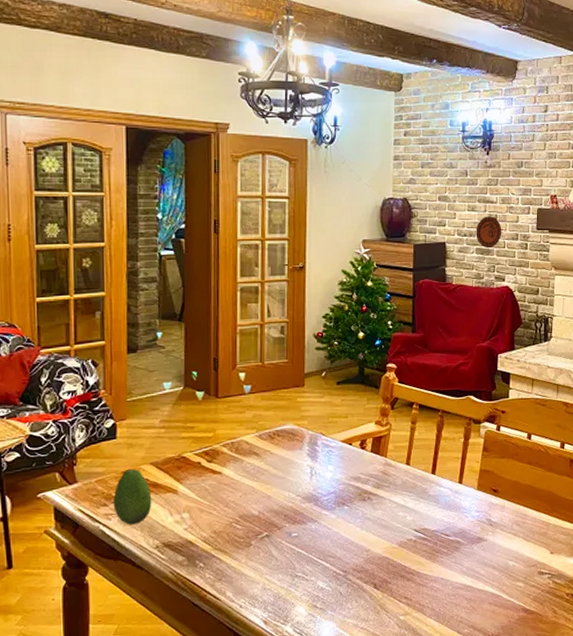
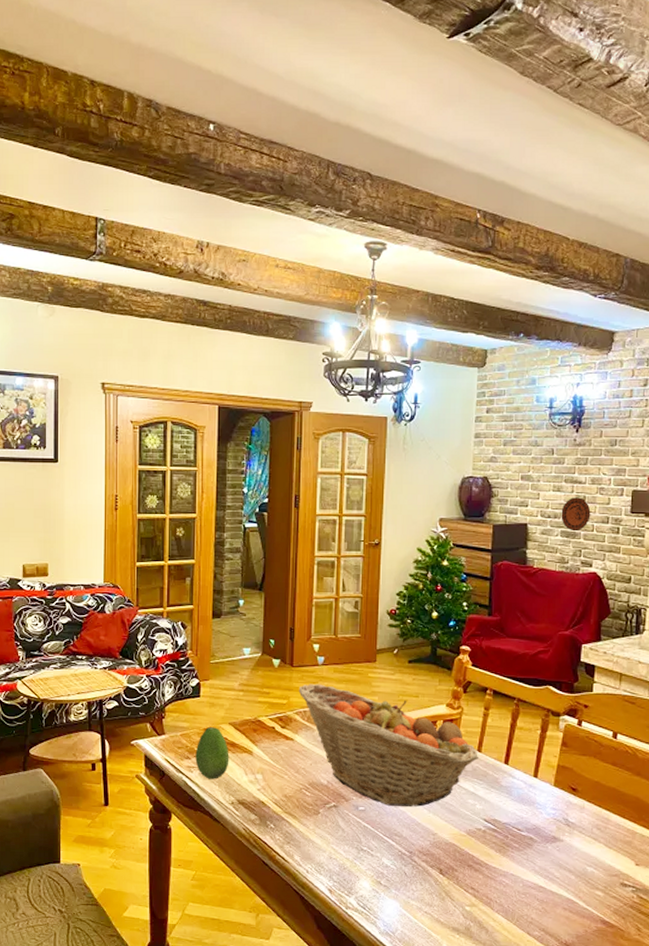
fruit basket: none [225,413,407,529] -> present [298,683,478,807]

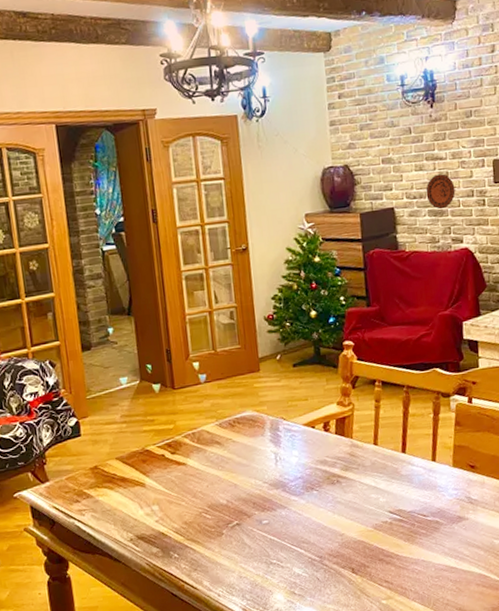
fruit: present [195,727,229,780] -> none [84,465,122,520]
fruit basket: present [298,683,478,807] -> none [183,402,376,515]

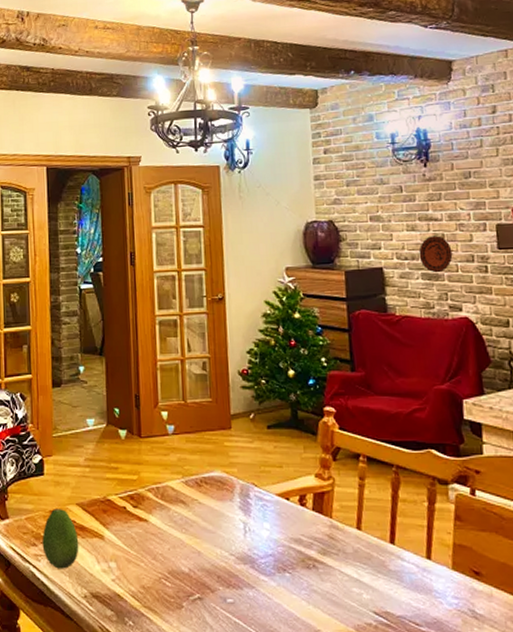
fruit: none [84,465,122,520] -> present [42,509,79,569]

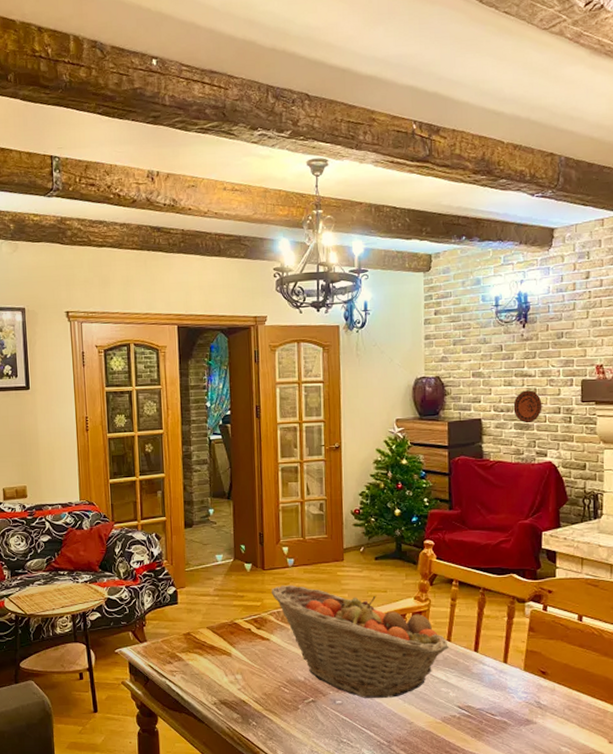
fruit: present [42,509,79,569] -> none [176,632,210,682]
fruit basket: none [149,456,359,598] -> present [271,585,448,698]

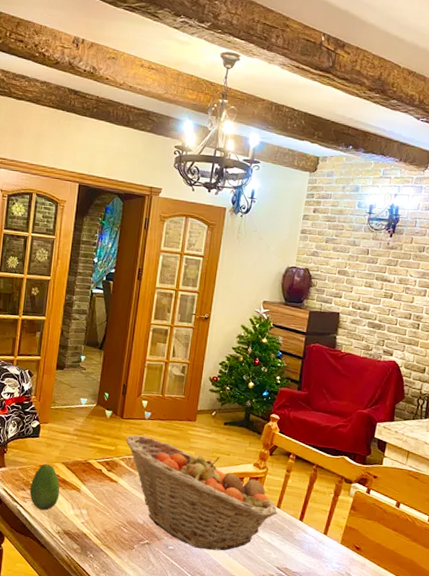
fruit: none [176,632,210,682] -> present [29,464,60,511]
decorative plate: present [513,390,542,424] -> none [369,293,396,324]

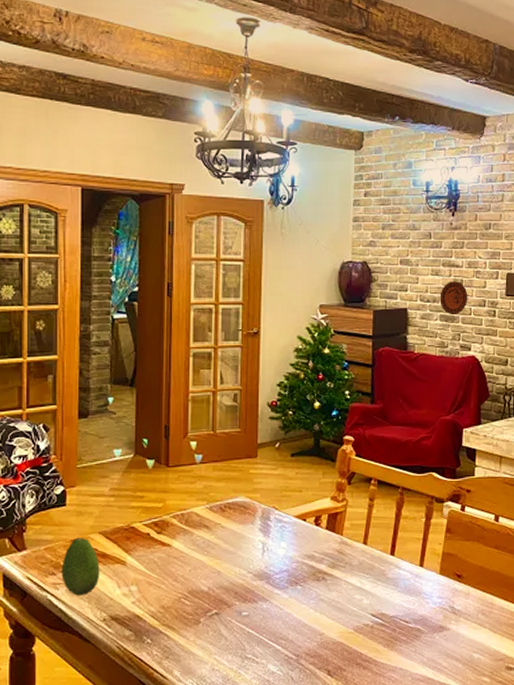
fruit basket: present [125,434,277,551] -> none [175,483,364,609]
decorative plate: none [369,293,396,324] -> present [440,281,468,315]

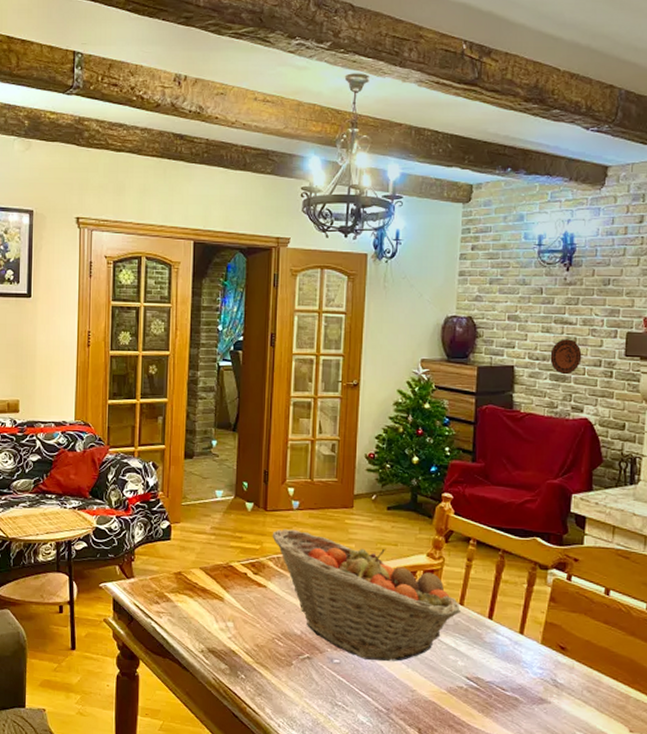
fruit: present [61,538,100,596] -> none [164,571,200,626]
fruit basket: none [175,483,364,609] -> present [272,529,460,661]

